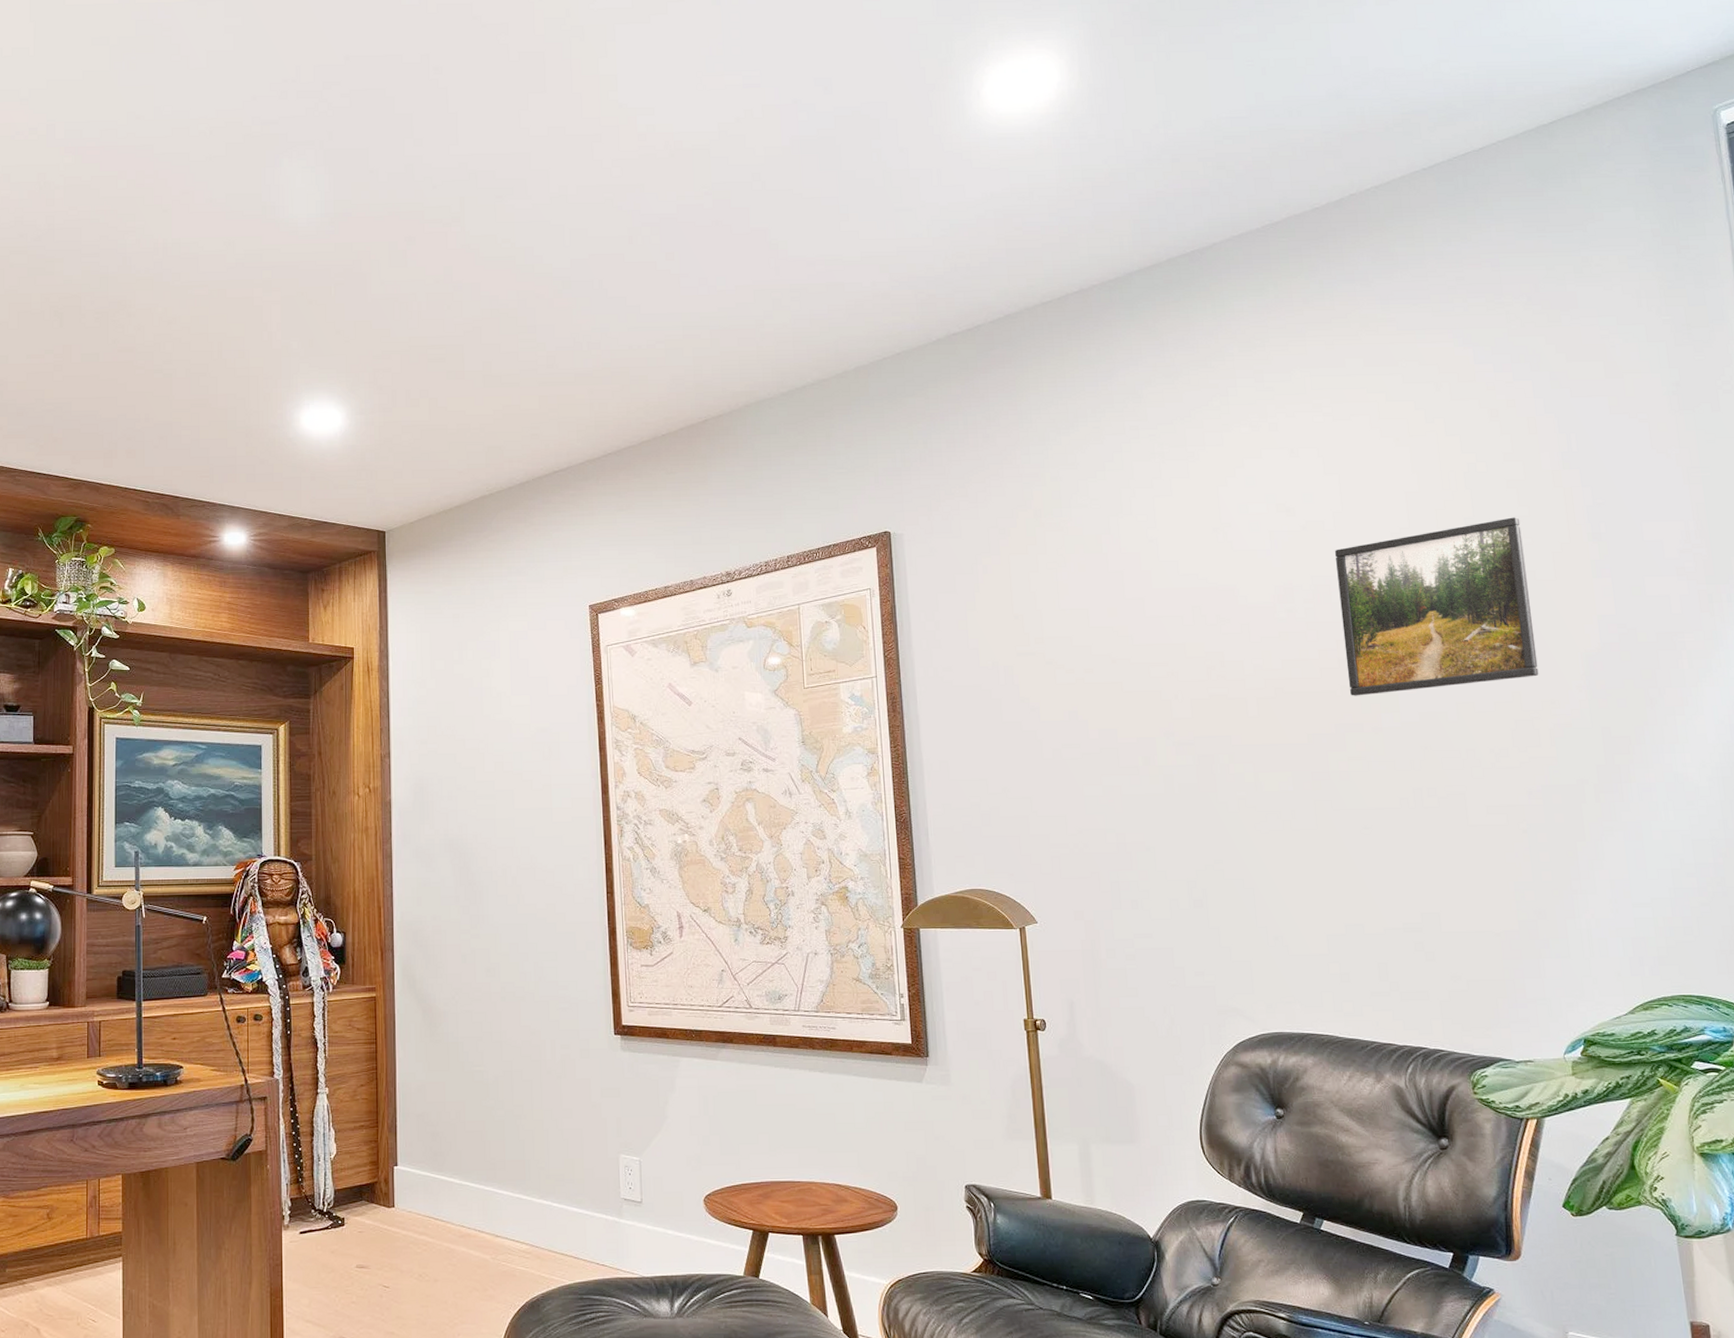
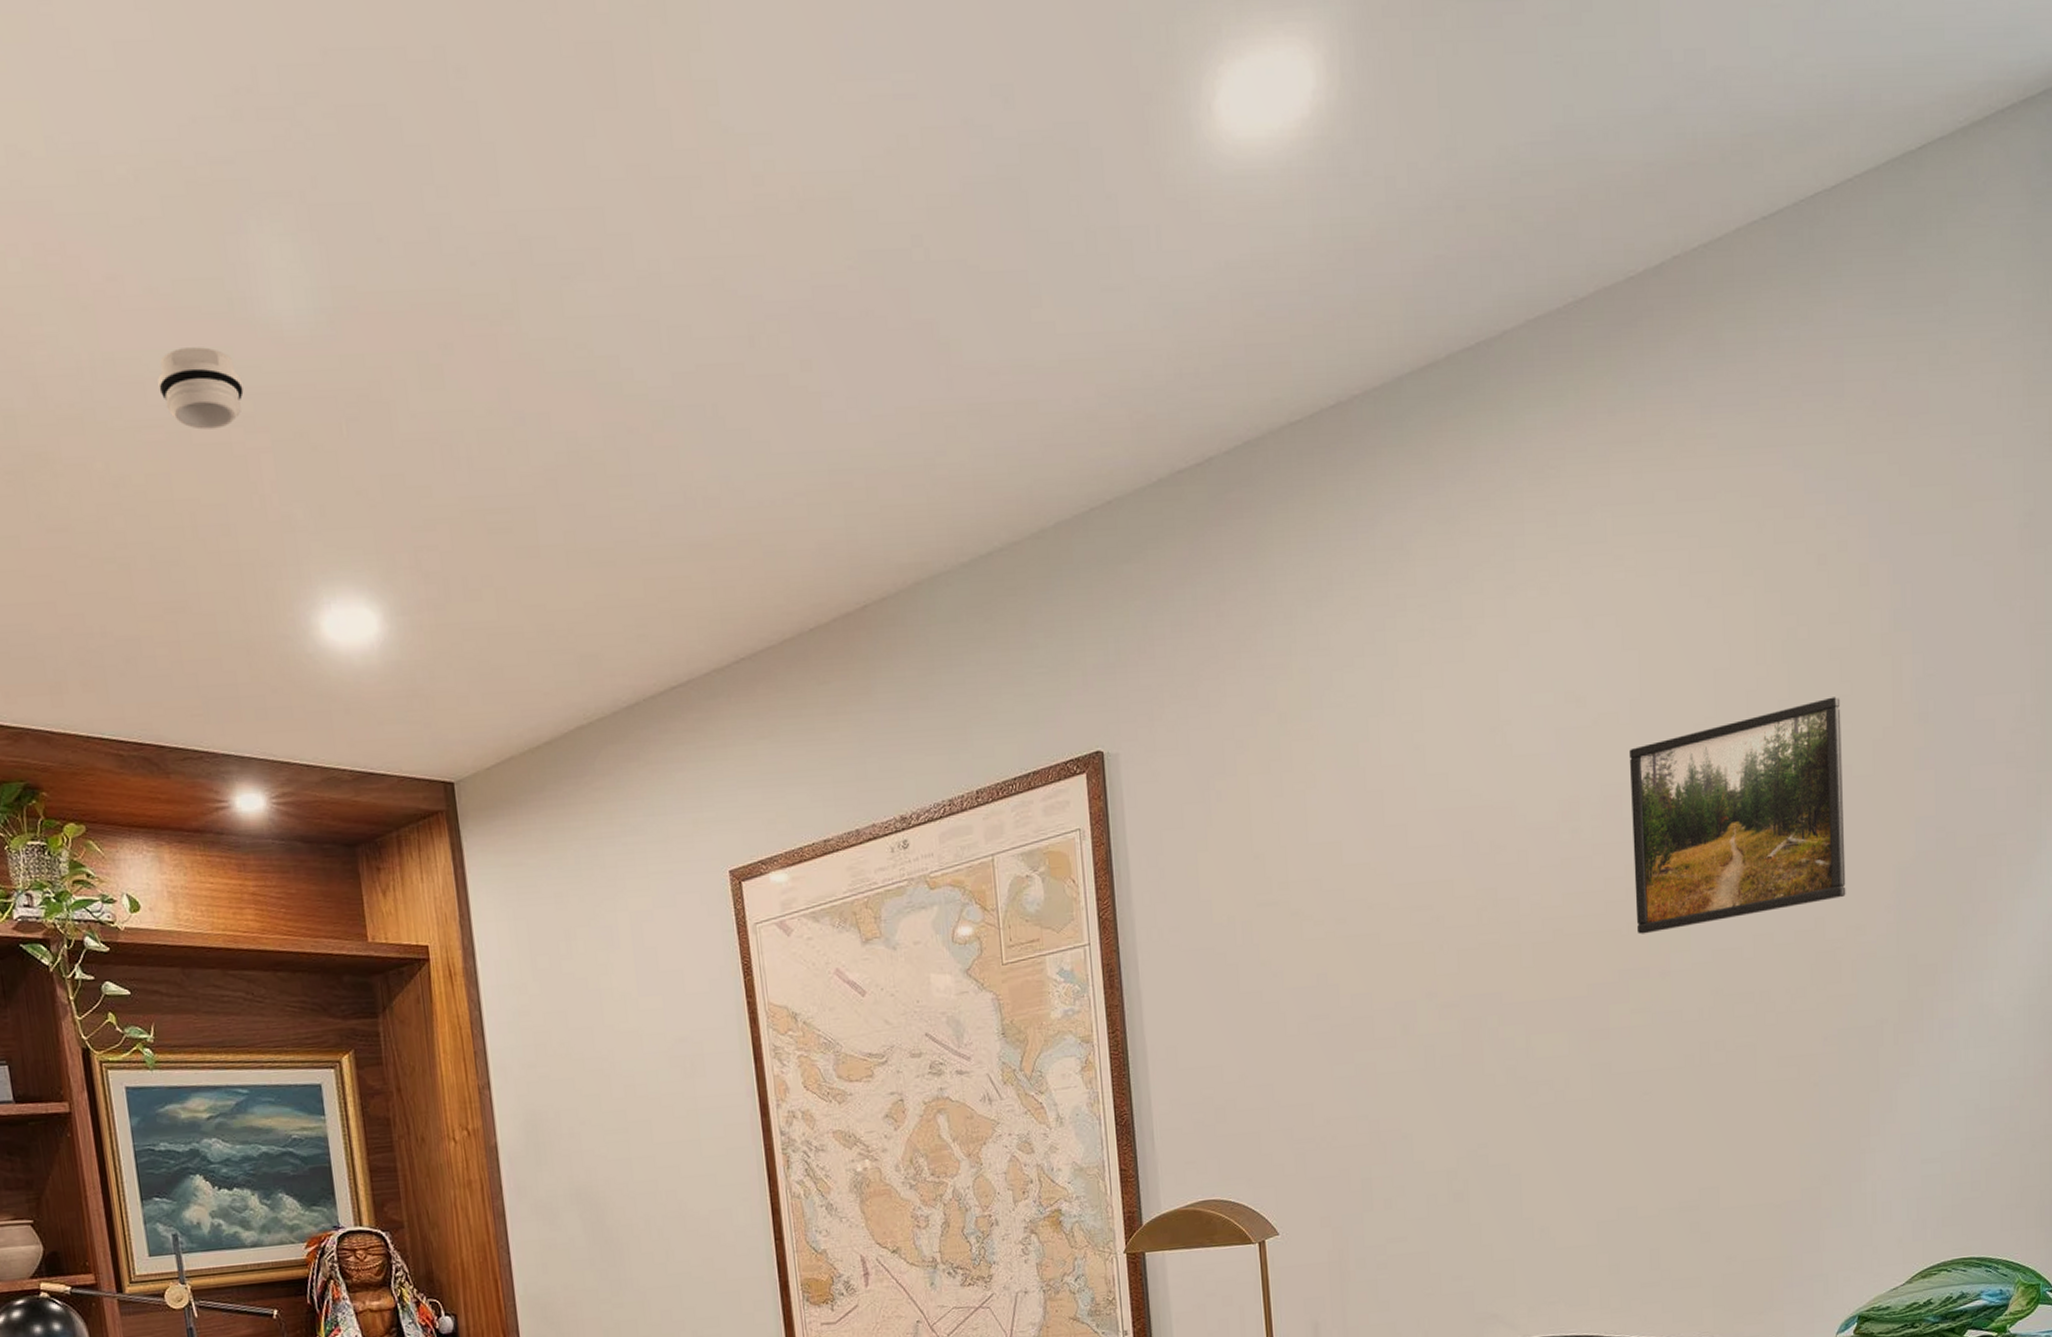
smoke detector: none [208,236,266,289] -> present [158,347,244,430]

